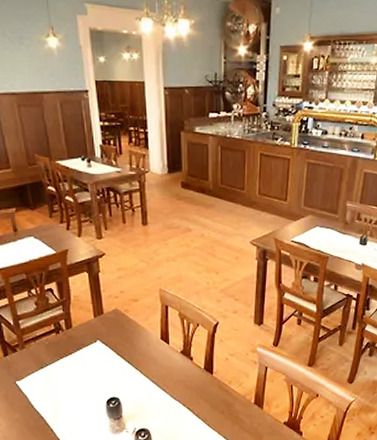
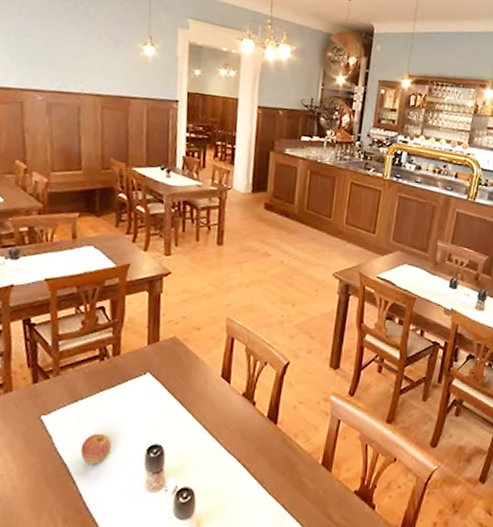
apple: none [52,391,78,417] -> present [80,433,112,465]

